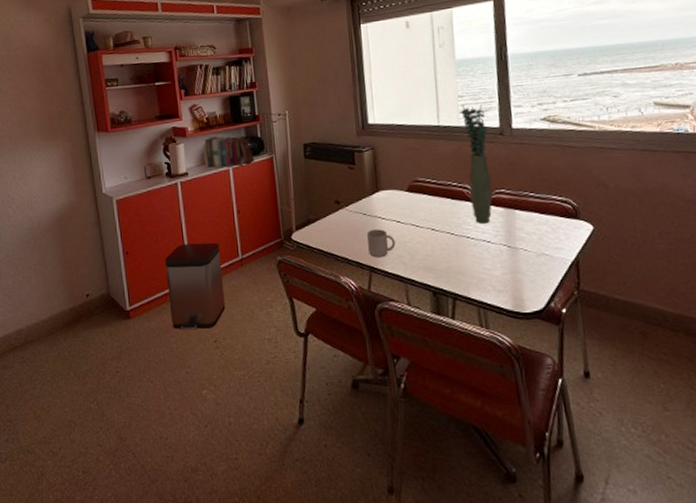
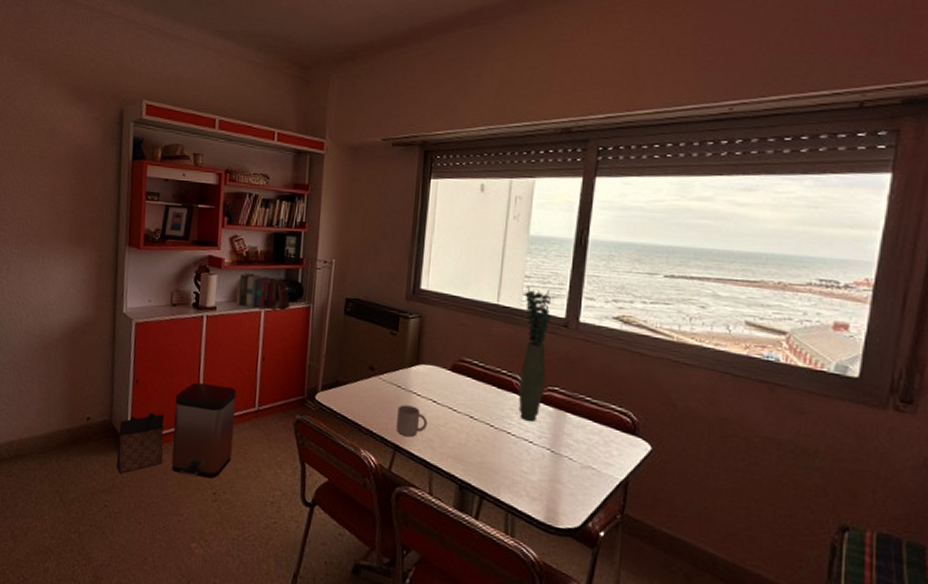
bag: none [117,279,163,340] -> present [116,412,165,474]
picture frame: none [124,83,153,120] -> present [160,202,194,241]

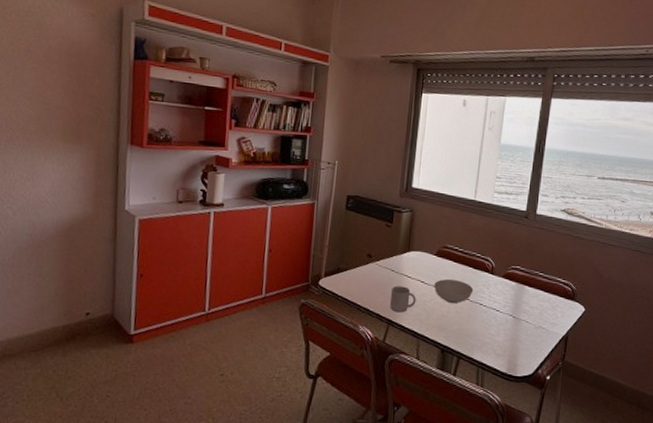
bag: present [116,412,165,474] -> none [120,305,171,365]
picture frame: present [160,202,194,241] -> none [165,103,201,141]
pedal bin: present [171,382,236,479] -> none [178,274,244,362]
books: present [235,272,291,310] -> none [243,171,296,206]
bowl: none [449,399,499,430] -> present [434,279,474,303]
vase: present [518,285,552,422] -> none [489,184,517,294]

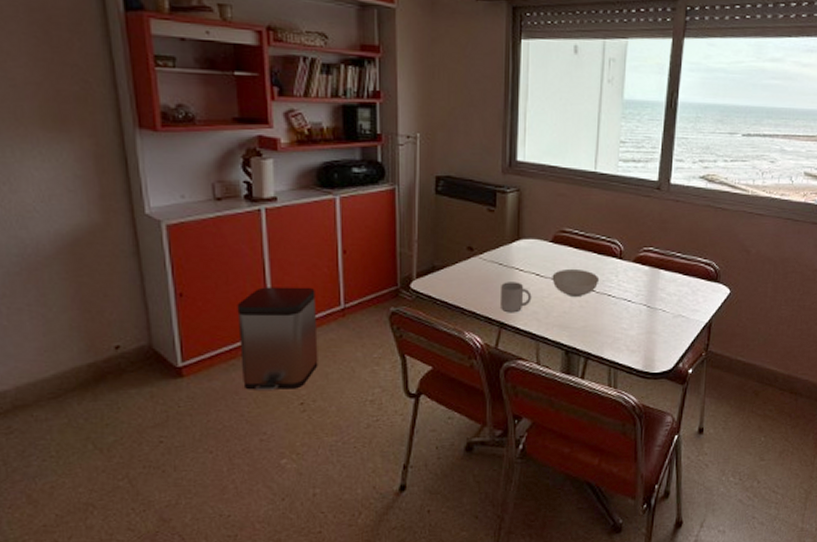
pedal bin: none [178,274,244,362] -> present [237,287,318,392]

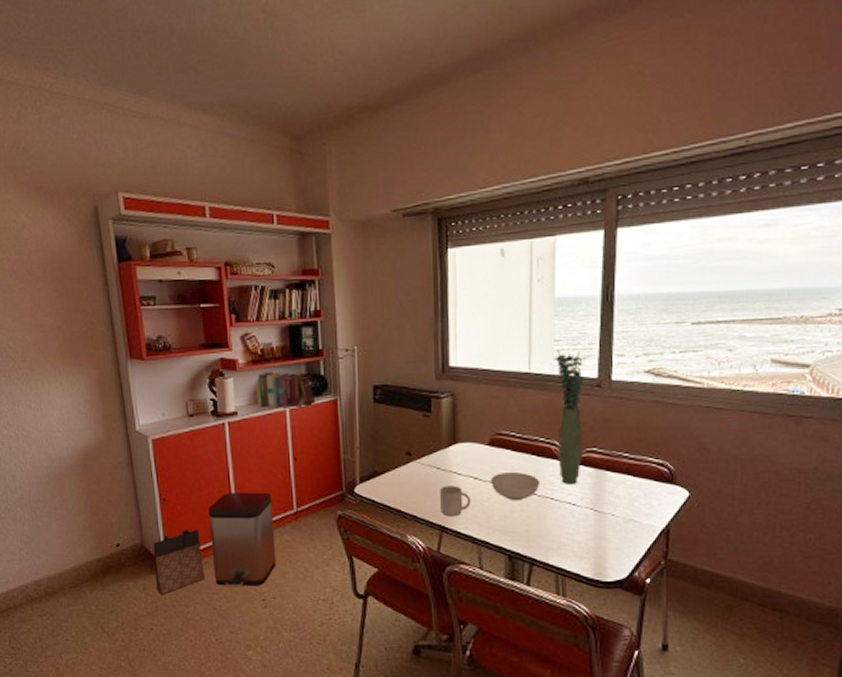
bag: none [164,328,231,403] -> present [153,530,205,595]
books: none [301,153,371,195] -> present [256,370,316,408]
vase: none [617,151,646,281] -> present [555,349,584,484]

